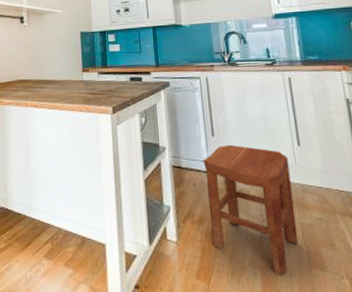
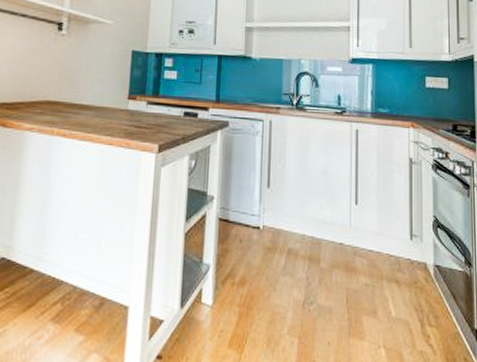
stool: present [202,145,299,276] -> none [251,199,343,345]

